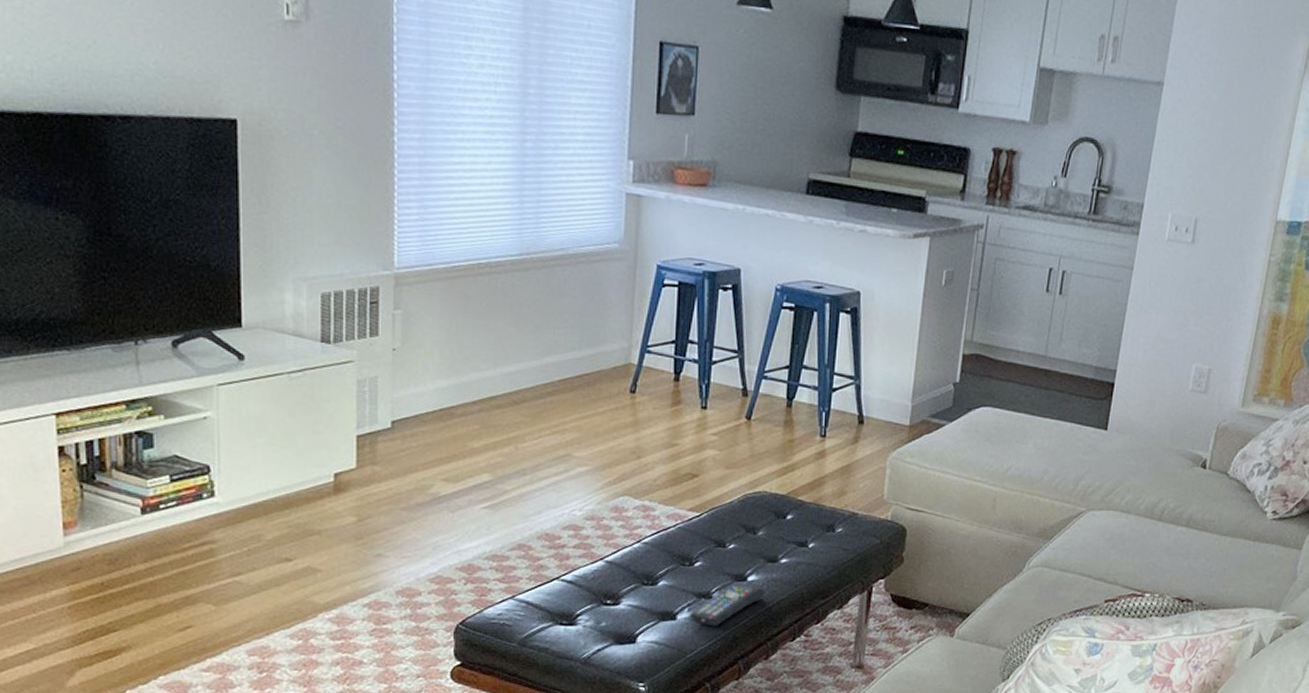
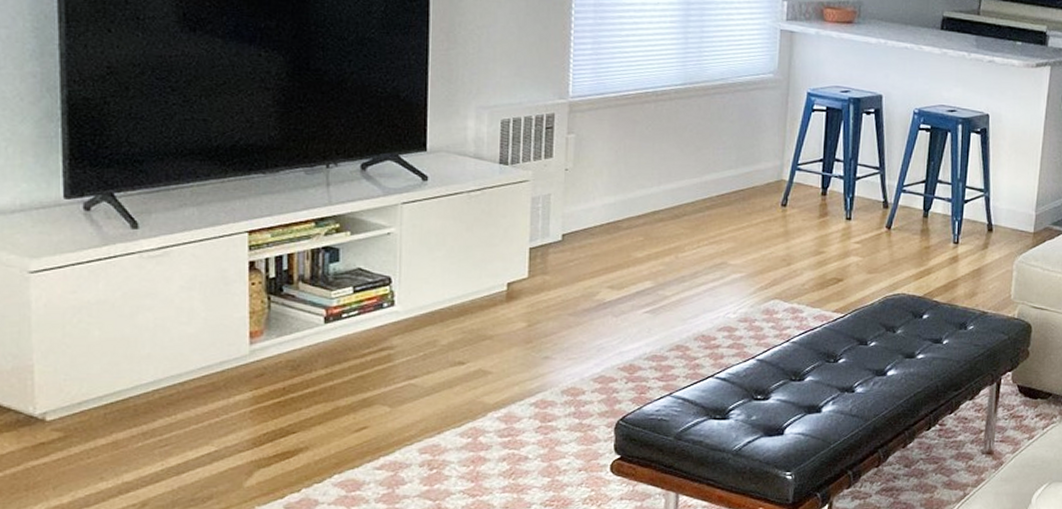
remote control: present [689,583,766,627] -> none [833,377,904,418]

